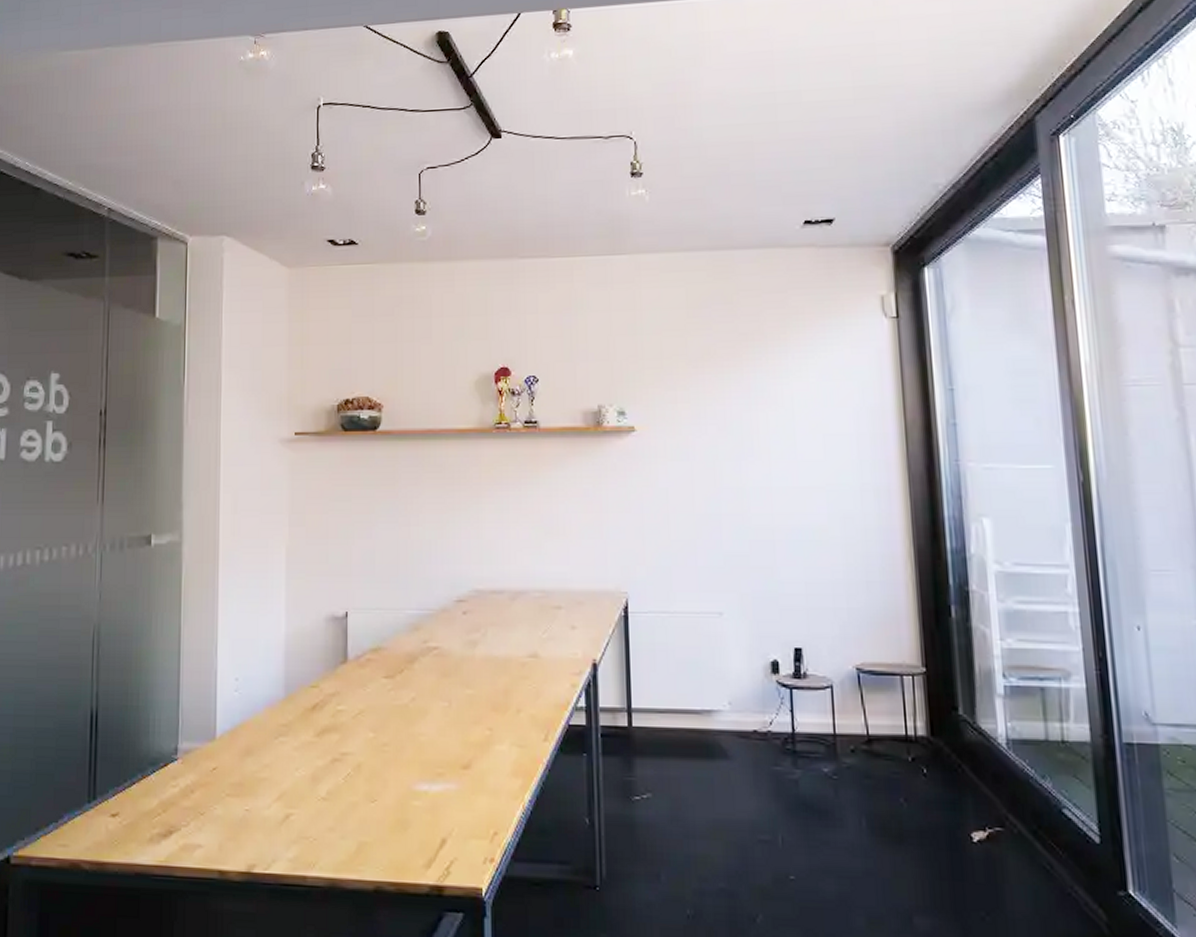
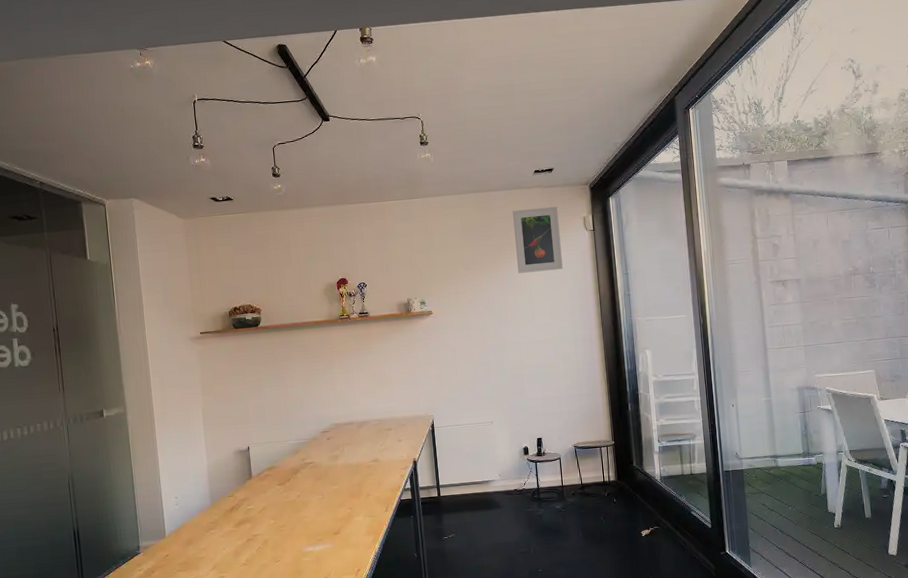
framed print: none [767,277,845,378] -> present [513,206,563,273]

